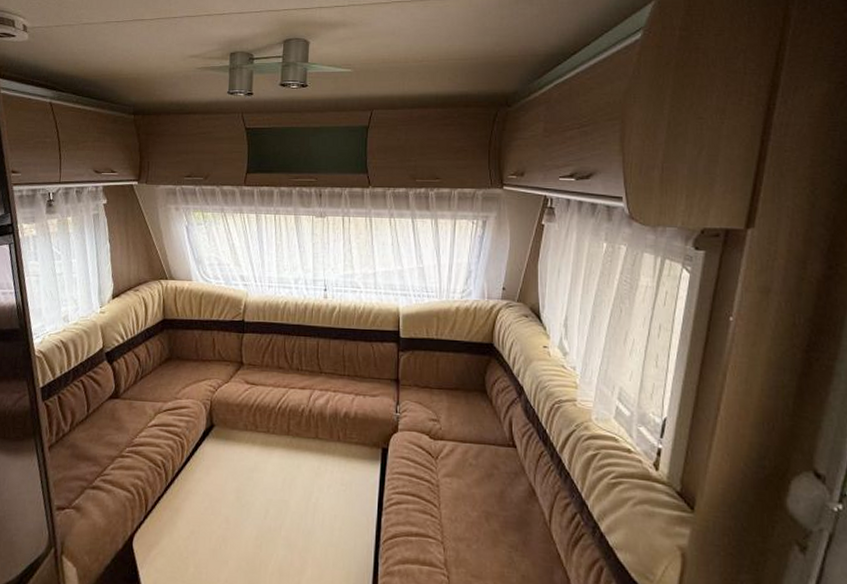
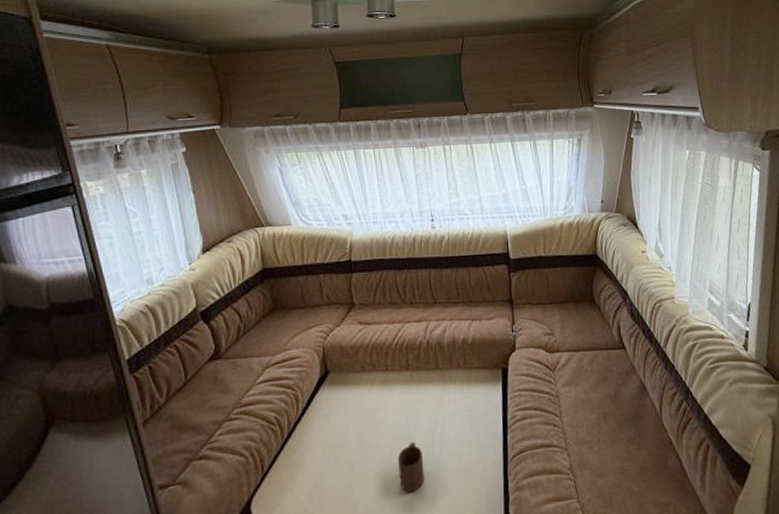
cup: none [270,506,296,557] -> present [397,441,425,493]

